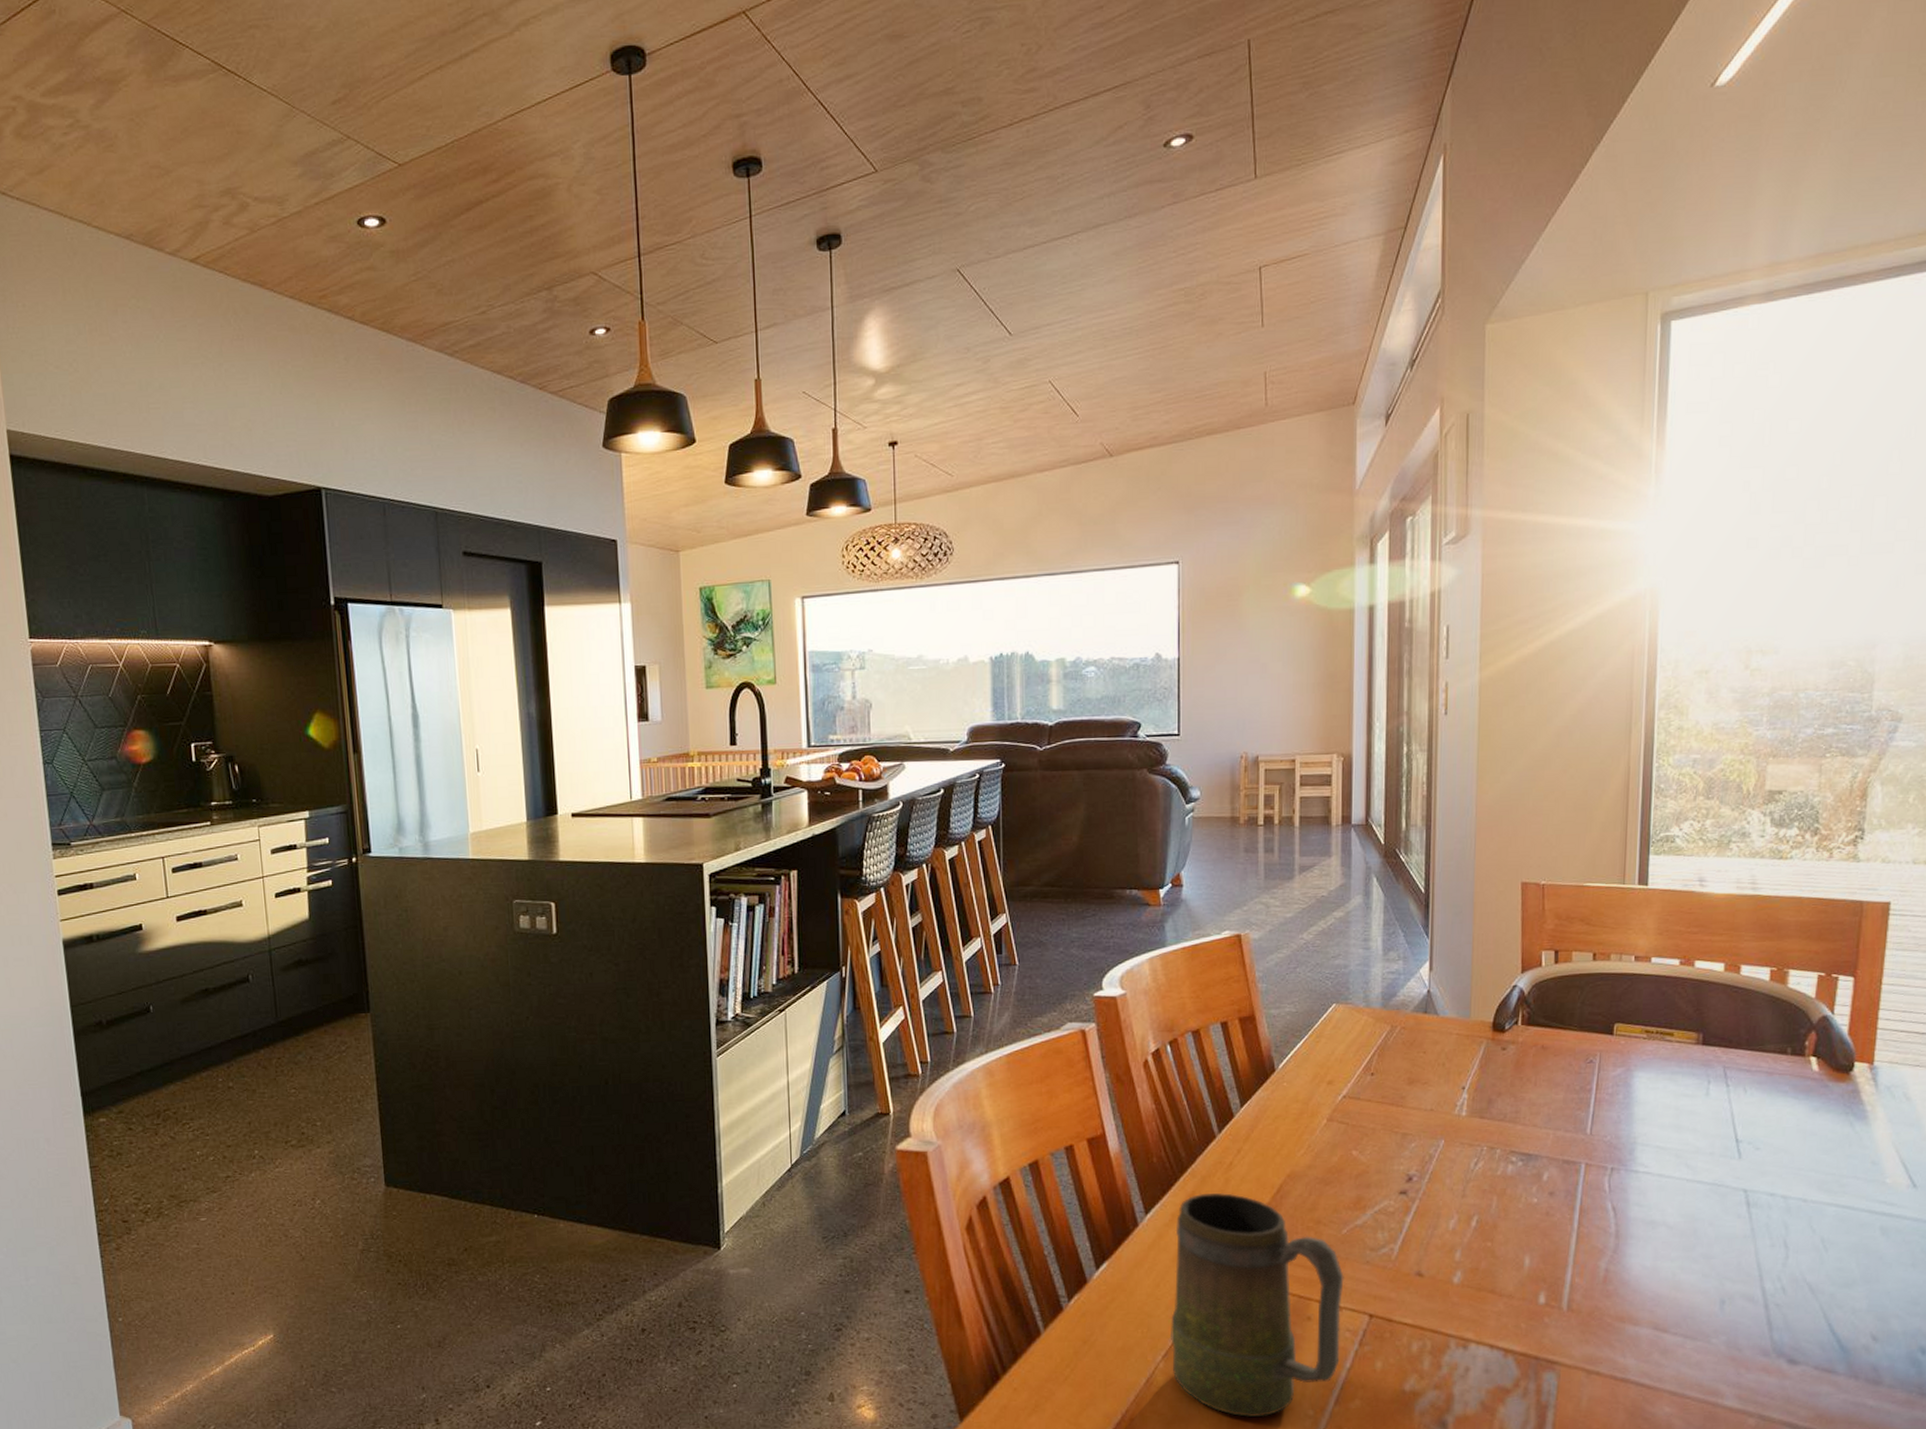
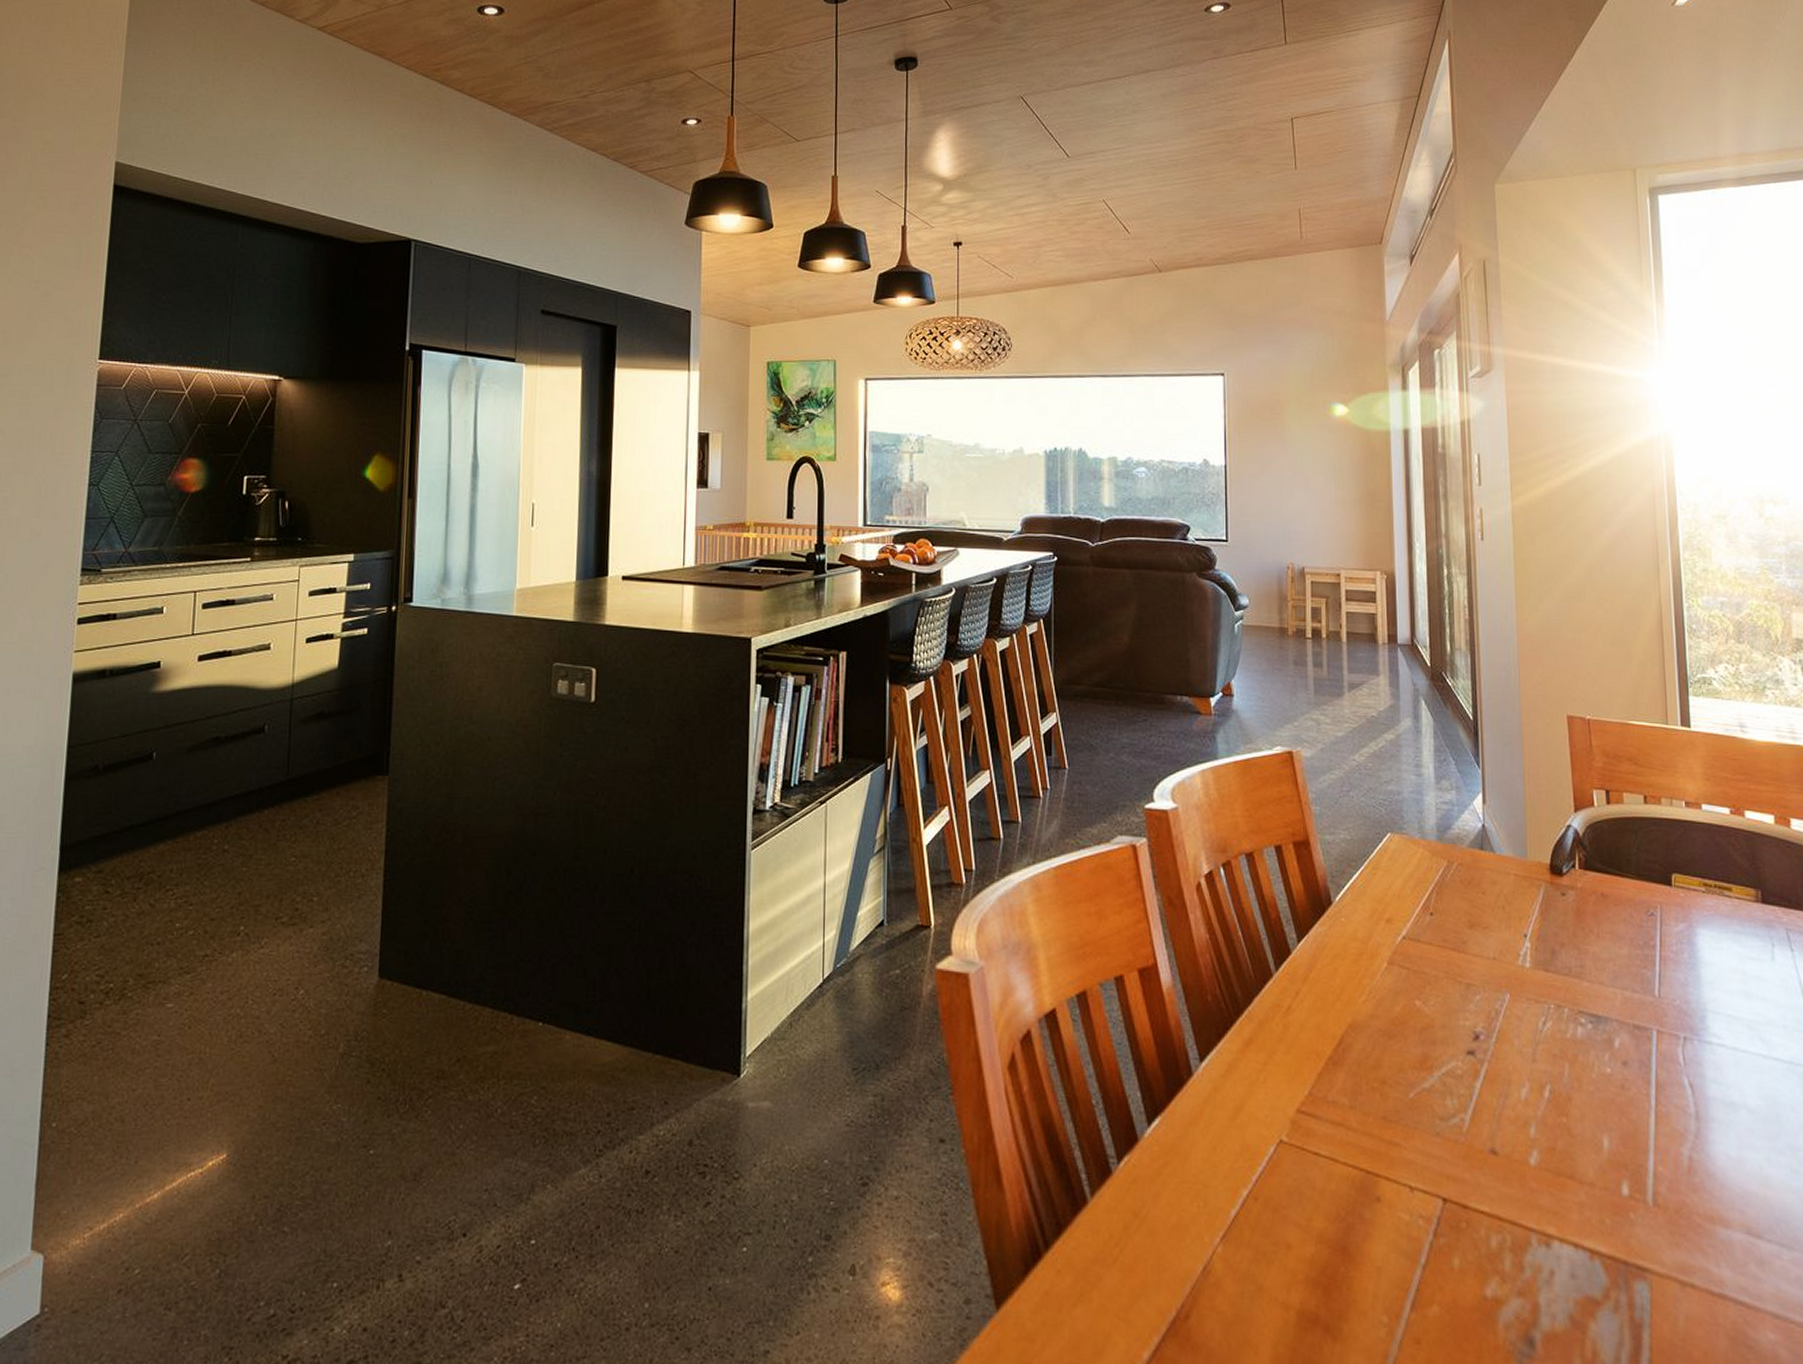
mug: present [1171,1192,1344,1417] -> none [1229,1040,1414,1321]

